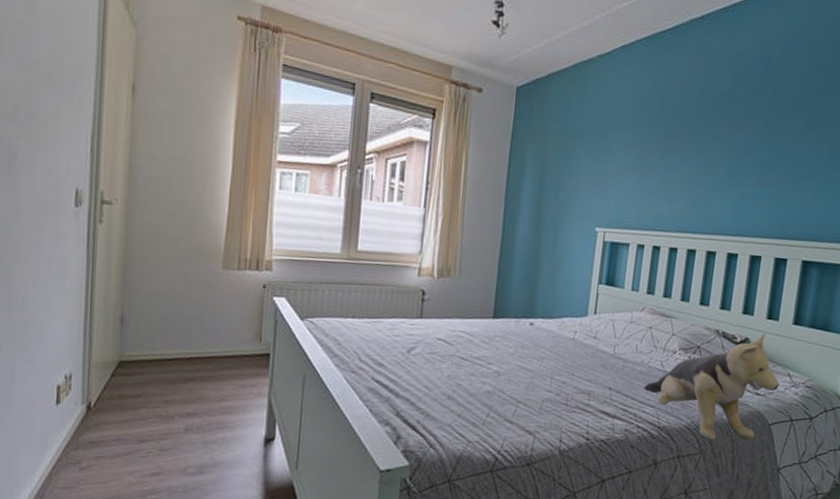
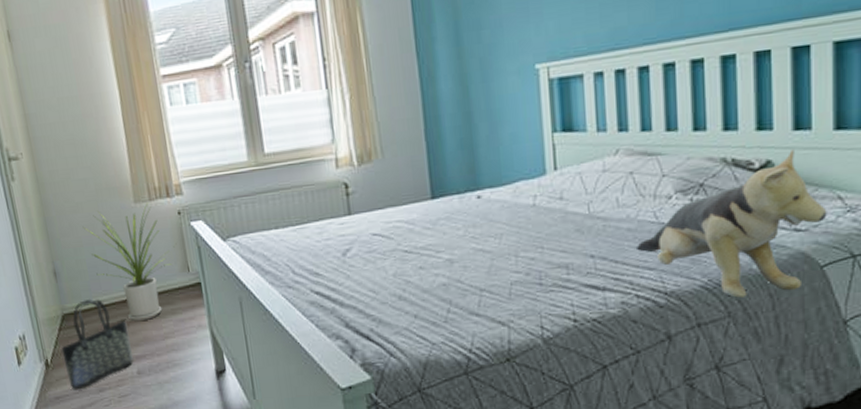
tote bag: none [107,351,186,438] -> present [61,299,133,390]
house plant: none [163,270,255,380] -> present [83,202,177,321]

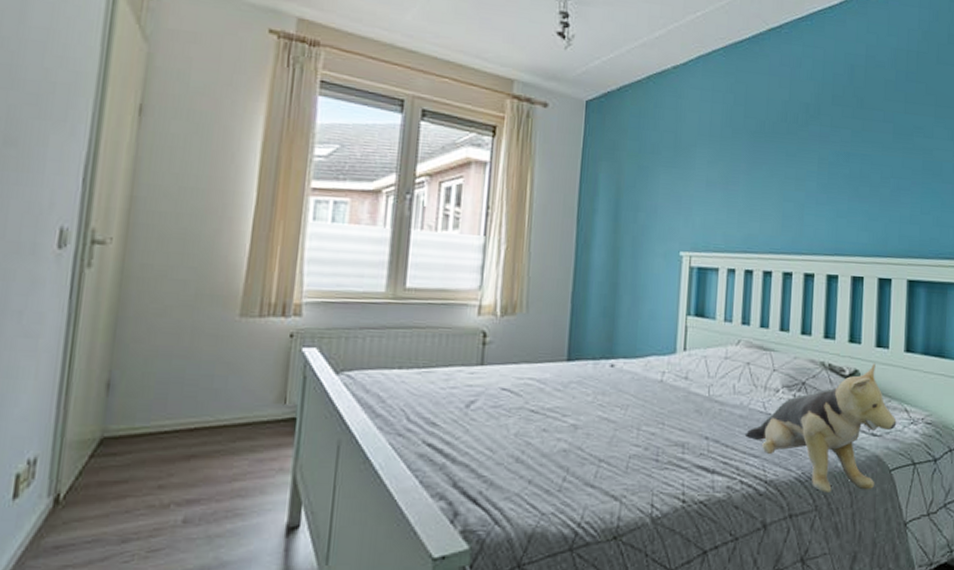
tote bag: present [61,299,133,390] -> none [81,422,187,538]
house plant: present [83,202,177,321] -> none [164,318,279,456]

